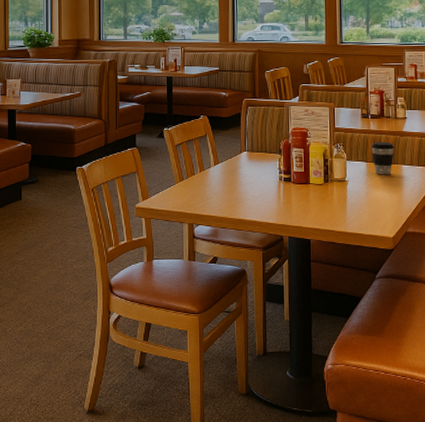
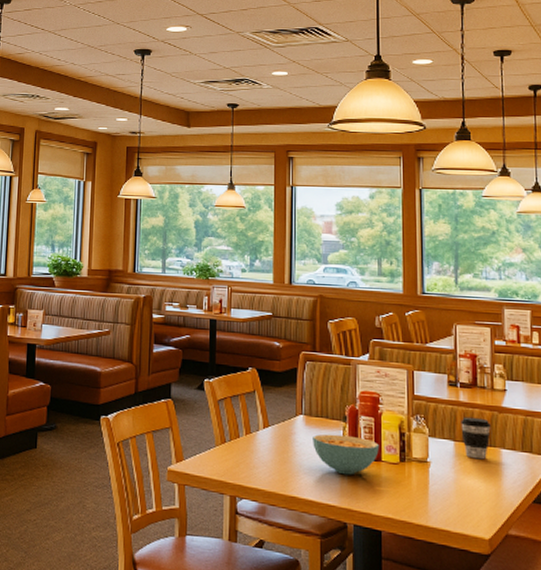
cereal bowl: none [255,165,308,197] -> present [313,434,379,475]

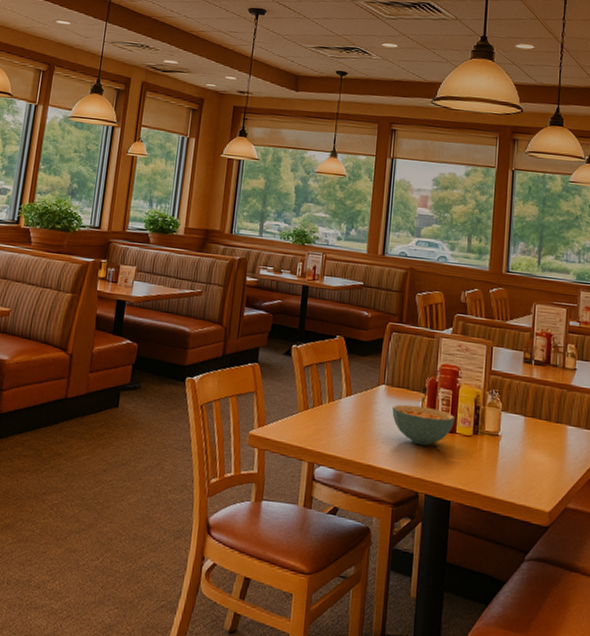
coffee cup: present [461,416,491,460] -> none [532,393,559,435]

